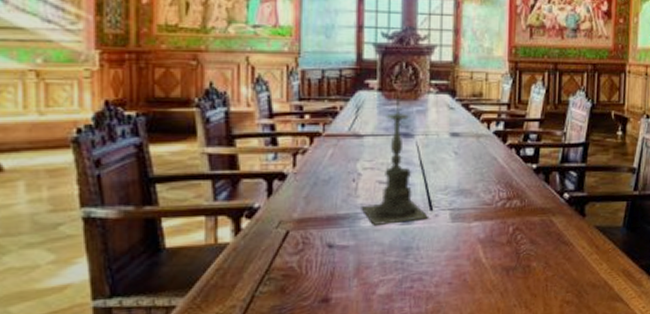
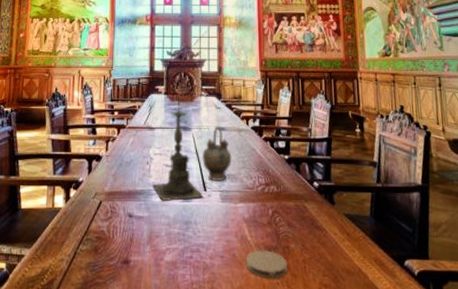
teapot: none [427,131,467,198] -> present [201,126,232,181]
coaster: none [478,271,527,302] -> present [246,250,288,279]

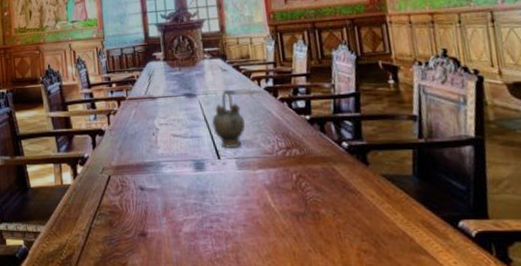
candle holder: present [152,100,204,201] -> none [161,66,219,172]
coaster: present [246,250,288,279] -> none [271,217,320,246]

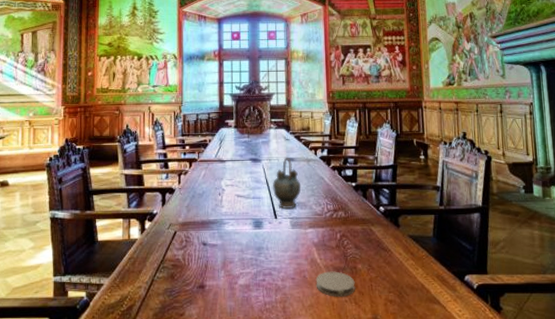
coaster: none [271,217,320,246] -> present [315,271,355,297]

